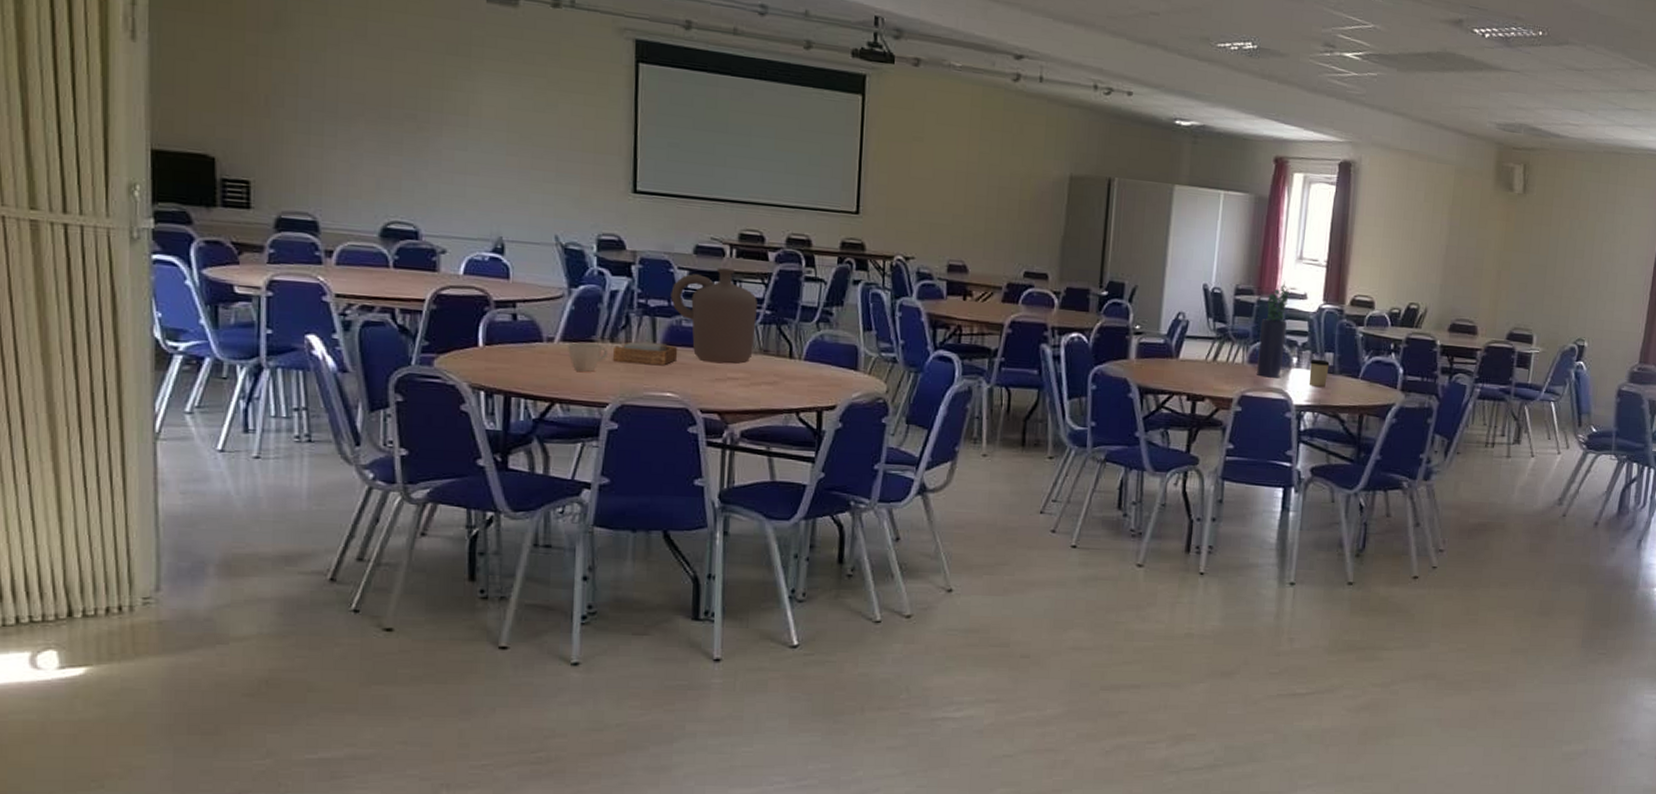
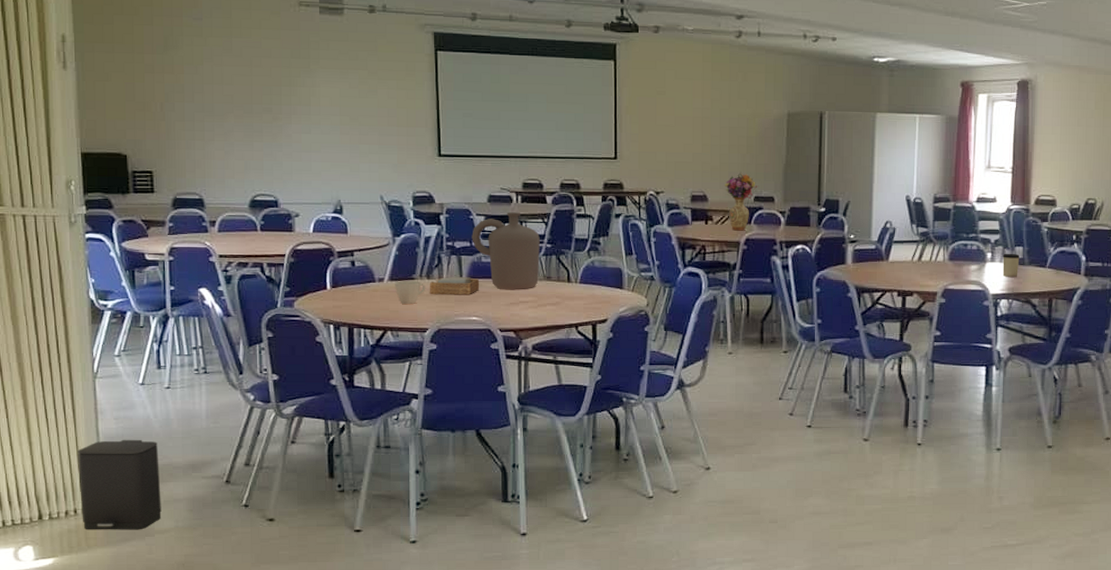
pedal bin: none [126,519,241,636] -> present [77,439,162,530]
flower arrangement: none [989,239,1031,312] -> present [725,171,759,231]
vase: present [1257,281,1289,378] -> none [957,188,981,272]

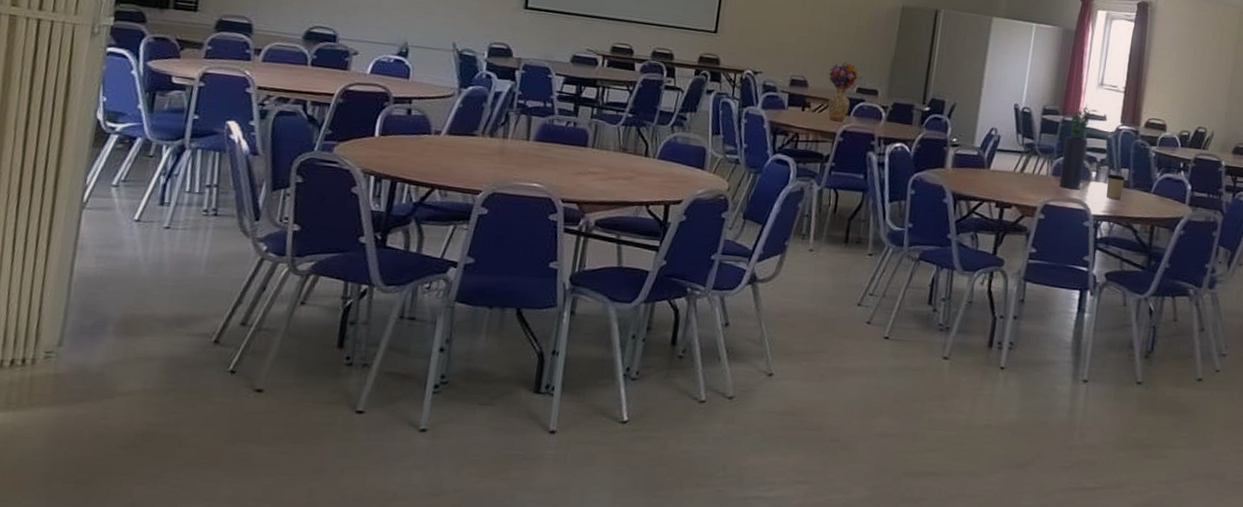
pedal bin: present [77,439,162,530] -> none [29,281,142,390]
cup: present [395,281,425,304] -> none [451,136,487,163]
napkin holder: present [430,277,480,295] -> none [490,137,548,160]
water jug: present [472,212,540,290] -> none [546,75,622,160]
vase: none [957,188,981,272] -> present [1059,104,1091,190]

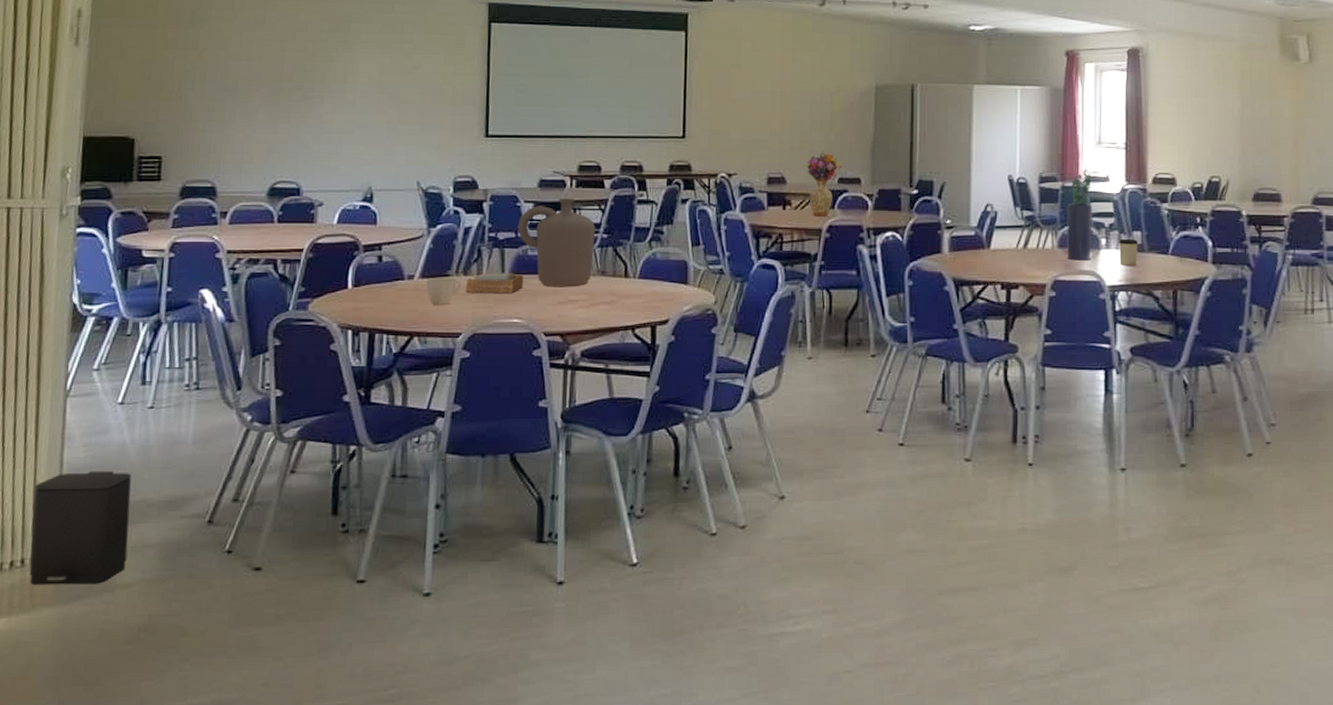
pedal bin: none [29,281,142,390] -> present [29,470,132,585]
cup: none [451,136,487,163] -> present [426,278,461,305]
napkin holder: none [490,137,548,160] -> present [466,273,524,294]
water jug: none [546,75,622,160] -> present [517,198,595,287]

